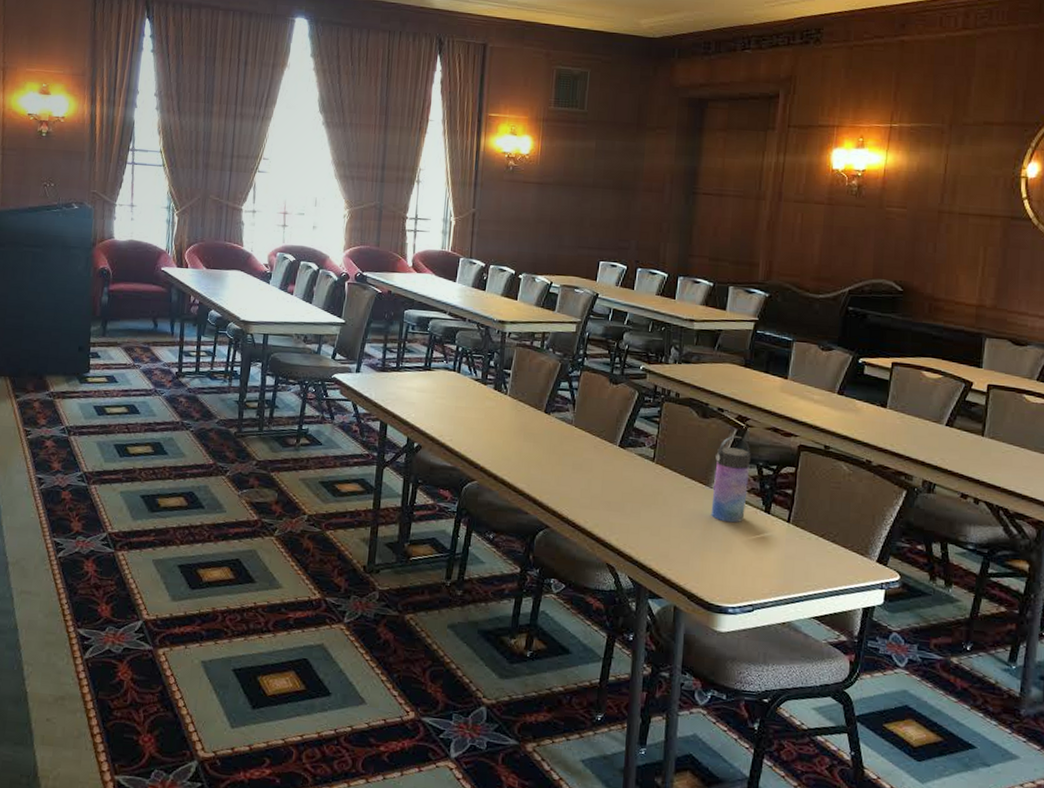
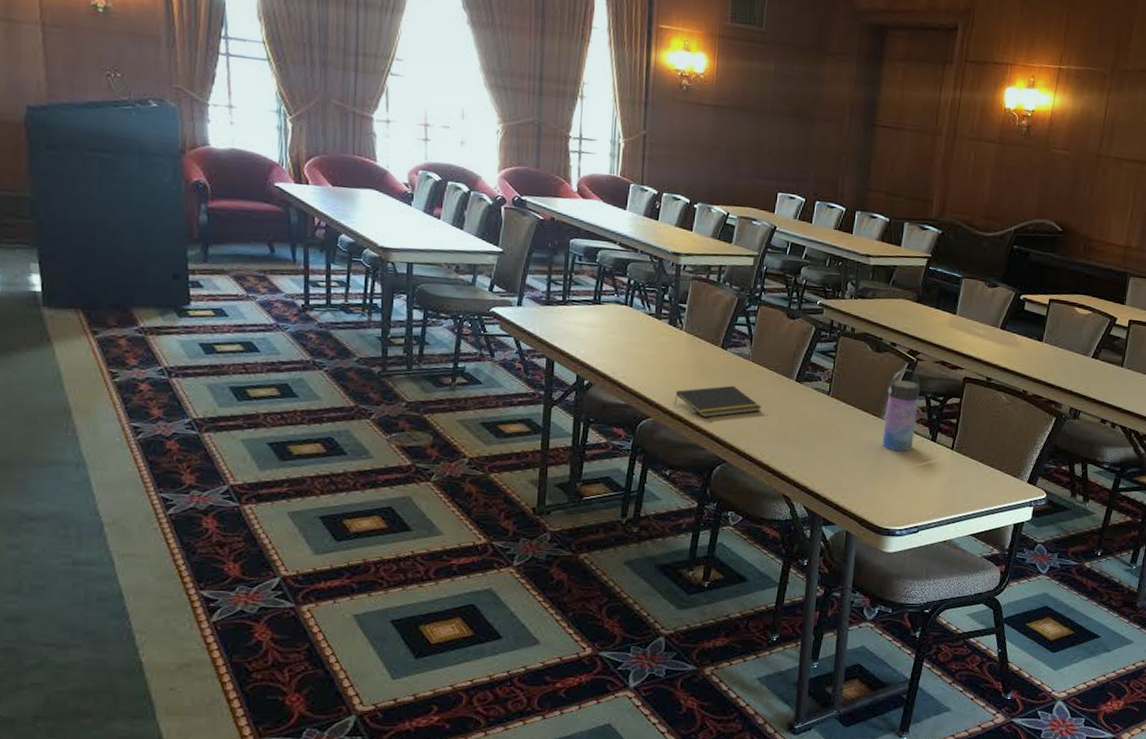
notepad: none [498,450,584,482] -> present [674,385,762,418]

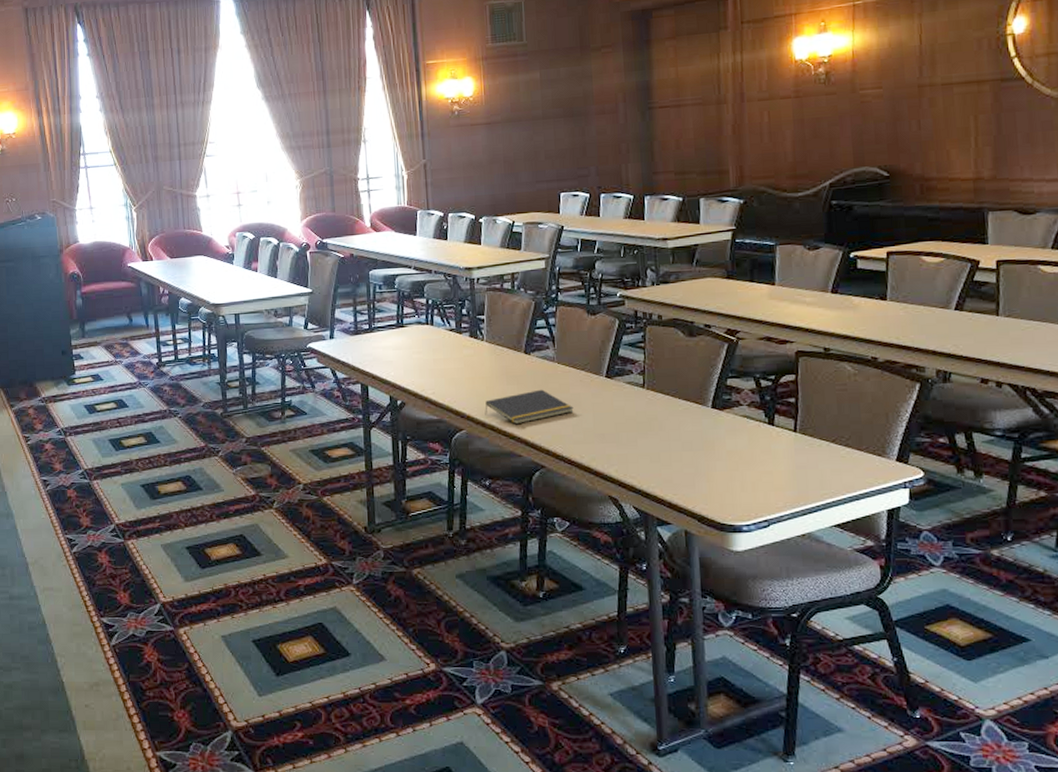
water bottle: present [882,368,921,452] -> none [708,350,748,440]

